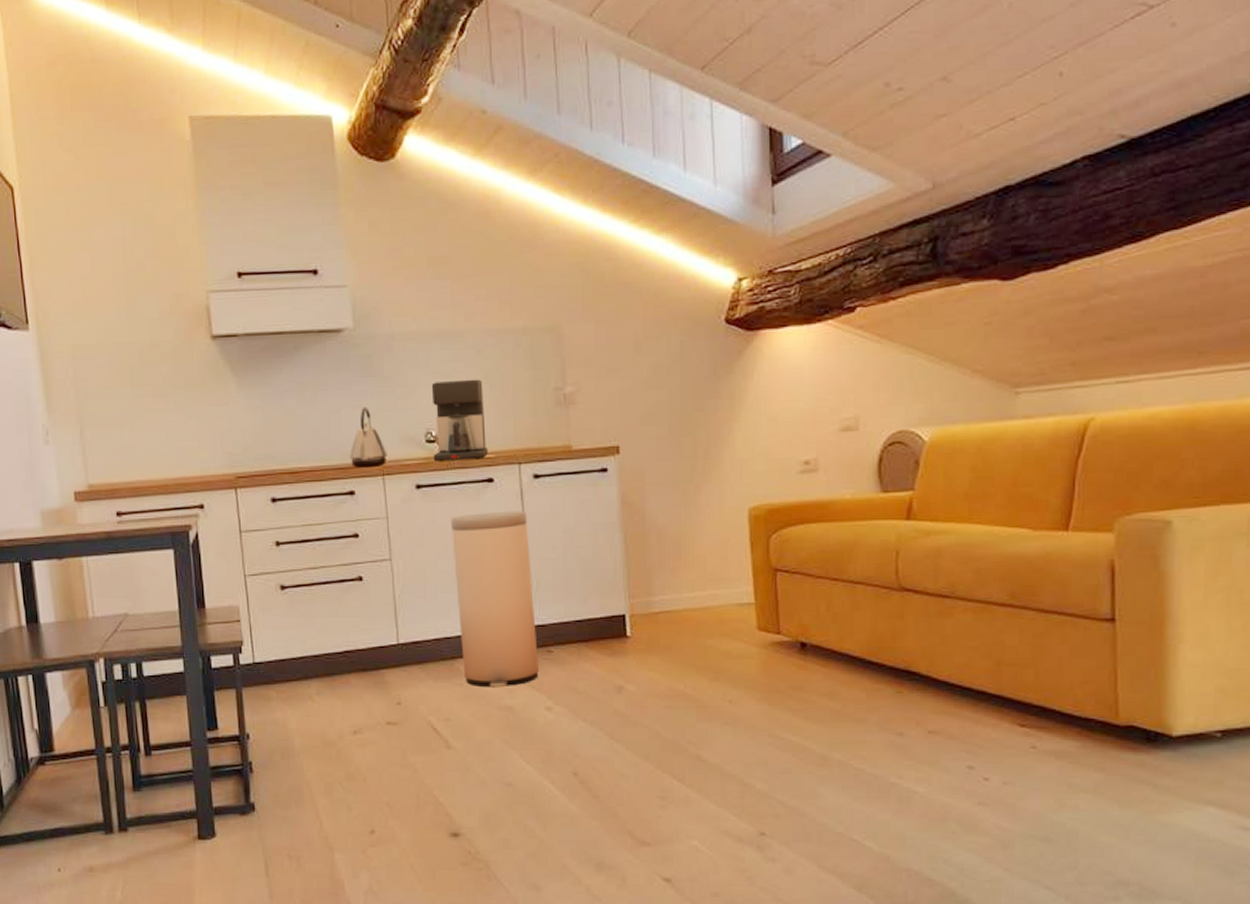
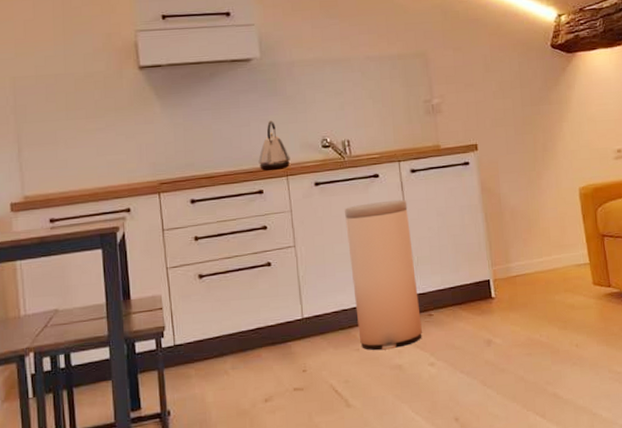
coffee maker: present [431,379,488,462] -> none [325,95,373,163]

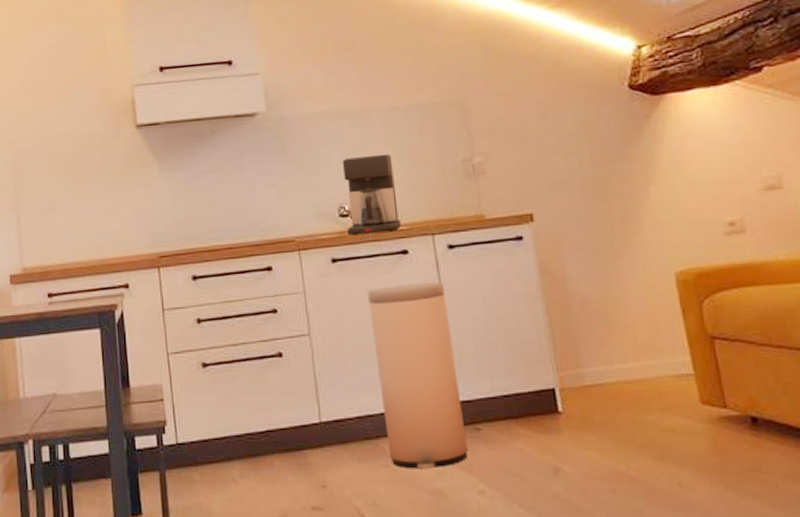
kettle: present [258,120,291,172] -> none [266,184,303,245]
coffee maker: none [325,95,373,163] -> present [342,153,401,236]

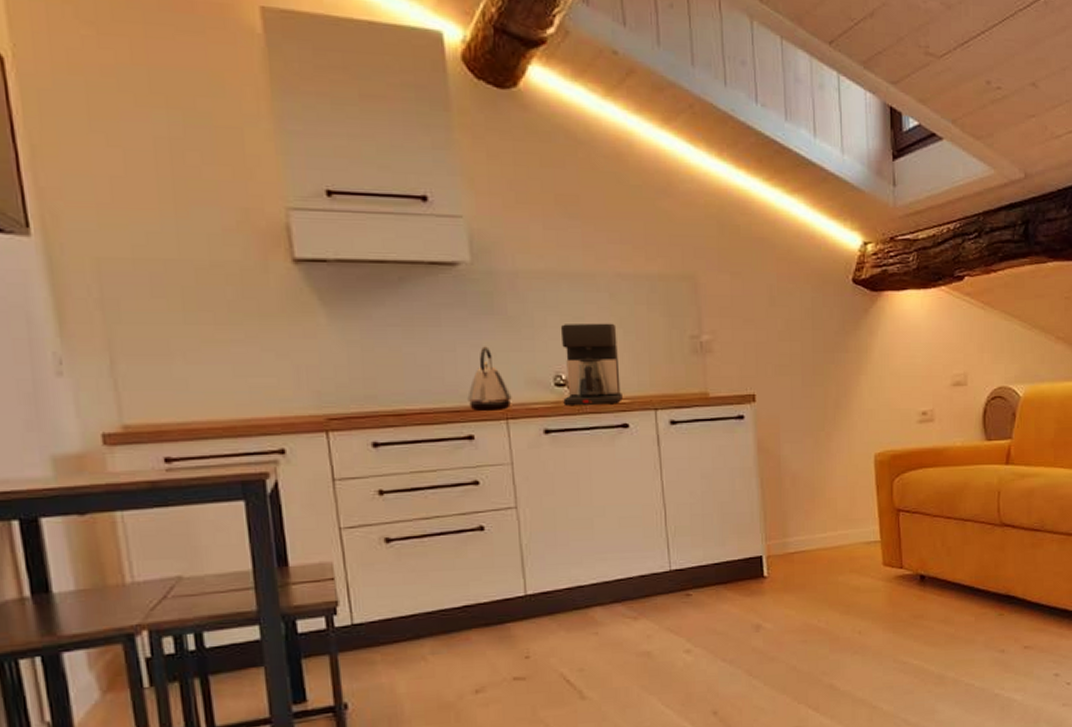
kettle: none [266,184,303,245] -> present [467,346,512,412]
pedal bin: present [368,282,468,469] -> none [583,456,677,634]

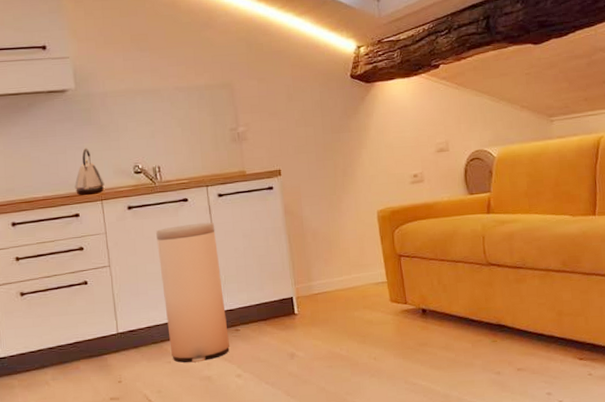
coffee maker: present [560,323,623,406] -> none [137,124,183,188]
pedal bin: none [583,456,677,634] -> present [156,222,230,363]

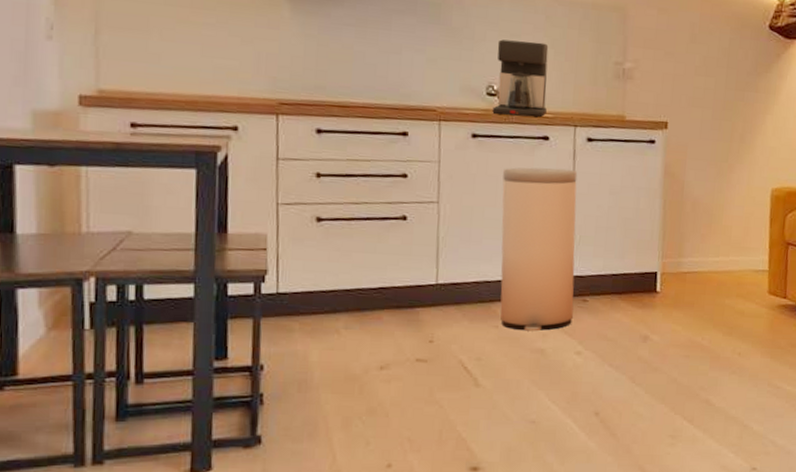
kettle: present [74,148,105,196] -> none [406,52,447,113]
coffee maker: none [137,124,183,188] -> present [492,39,549,119]

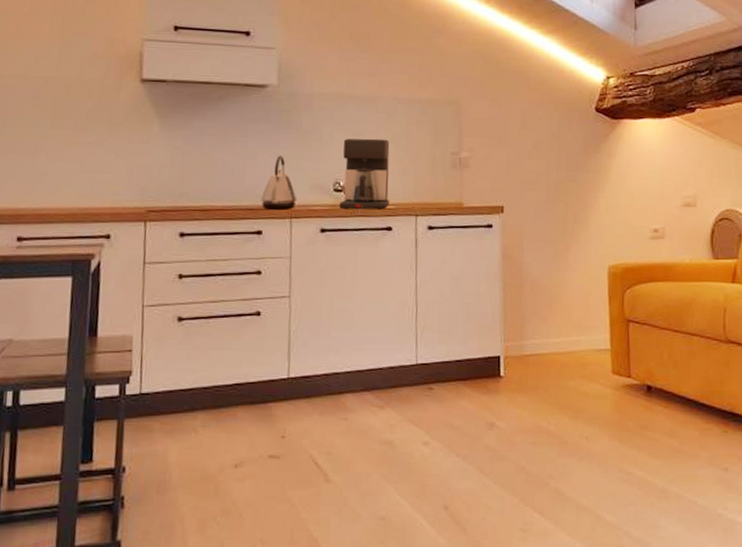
kettle: none [406,52,447,113] -> present [261,155,297,211]
pedal bin: present [500,167,578,332] -> none [348,257,420,422]

